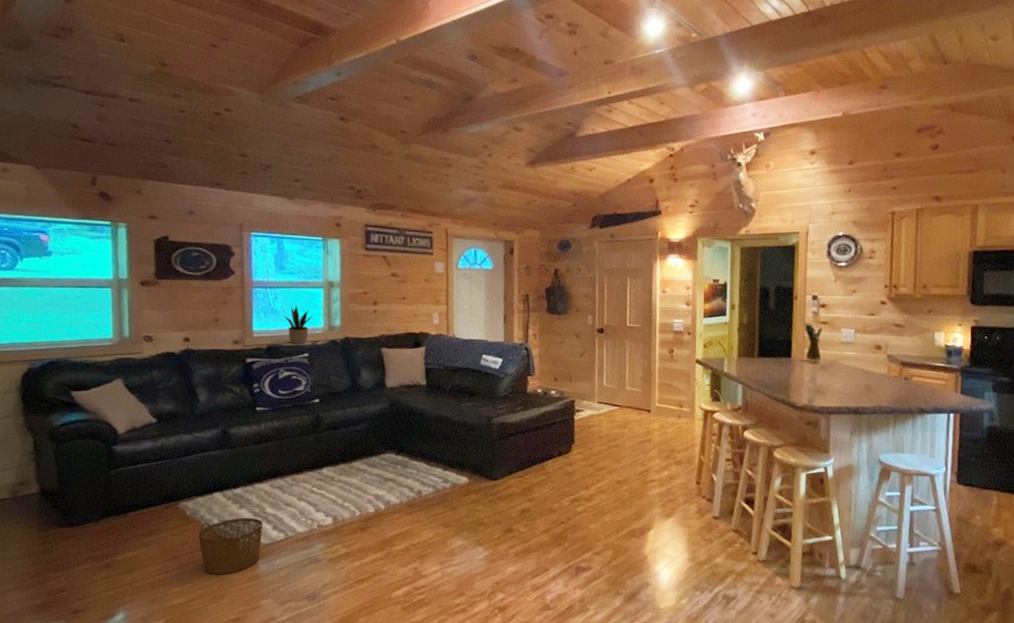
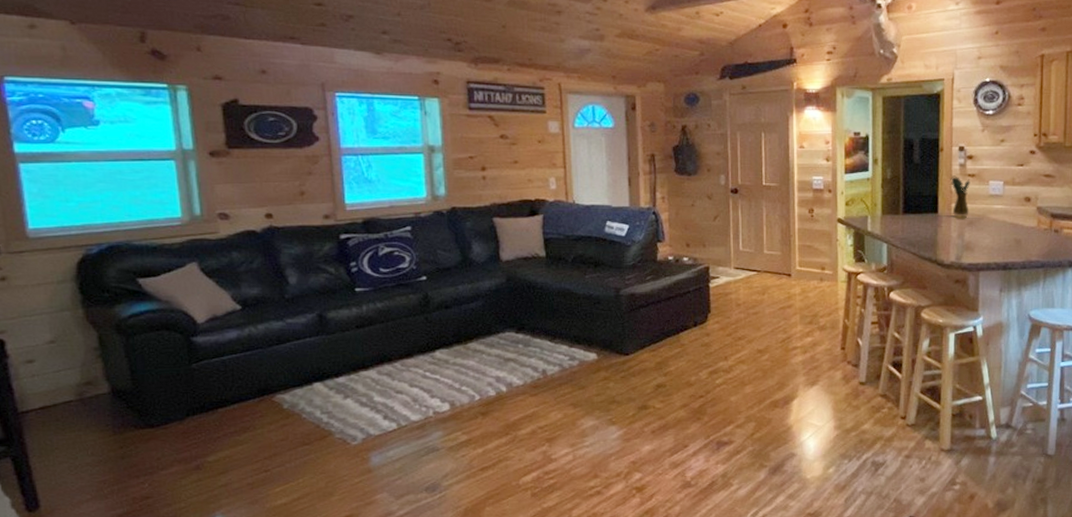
basket: present [198,517,263,575] -> none [299,407,372,471]
potted plant: present [284,304,314,344] -> none [380,172,414,216]

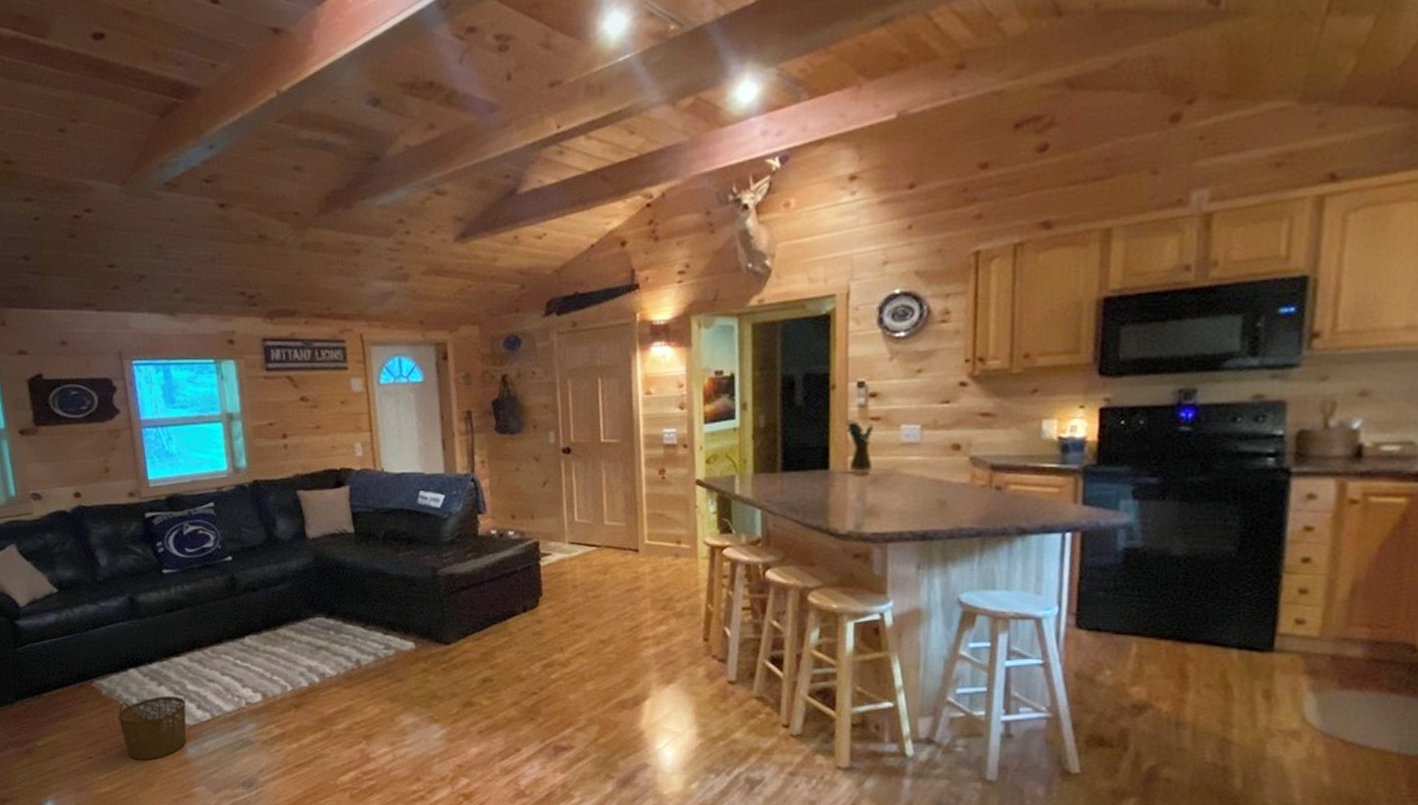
basket: none [299,407,372,471] -> present [118,695,187,760]

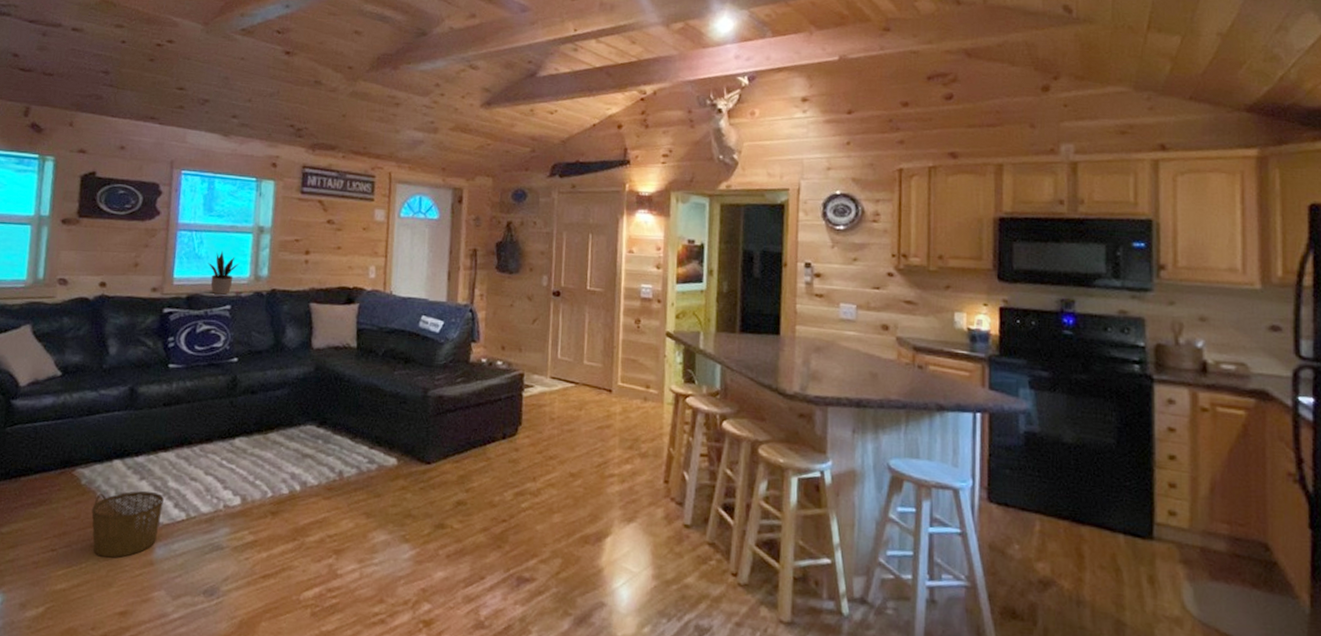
potted plant: none [181,444,215,492] -> present [208,250,240,295]
vase: present [845,418,874,477] -> none [794,293,818,345]

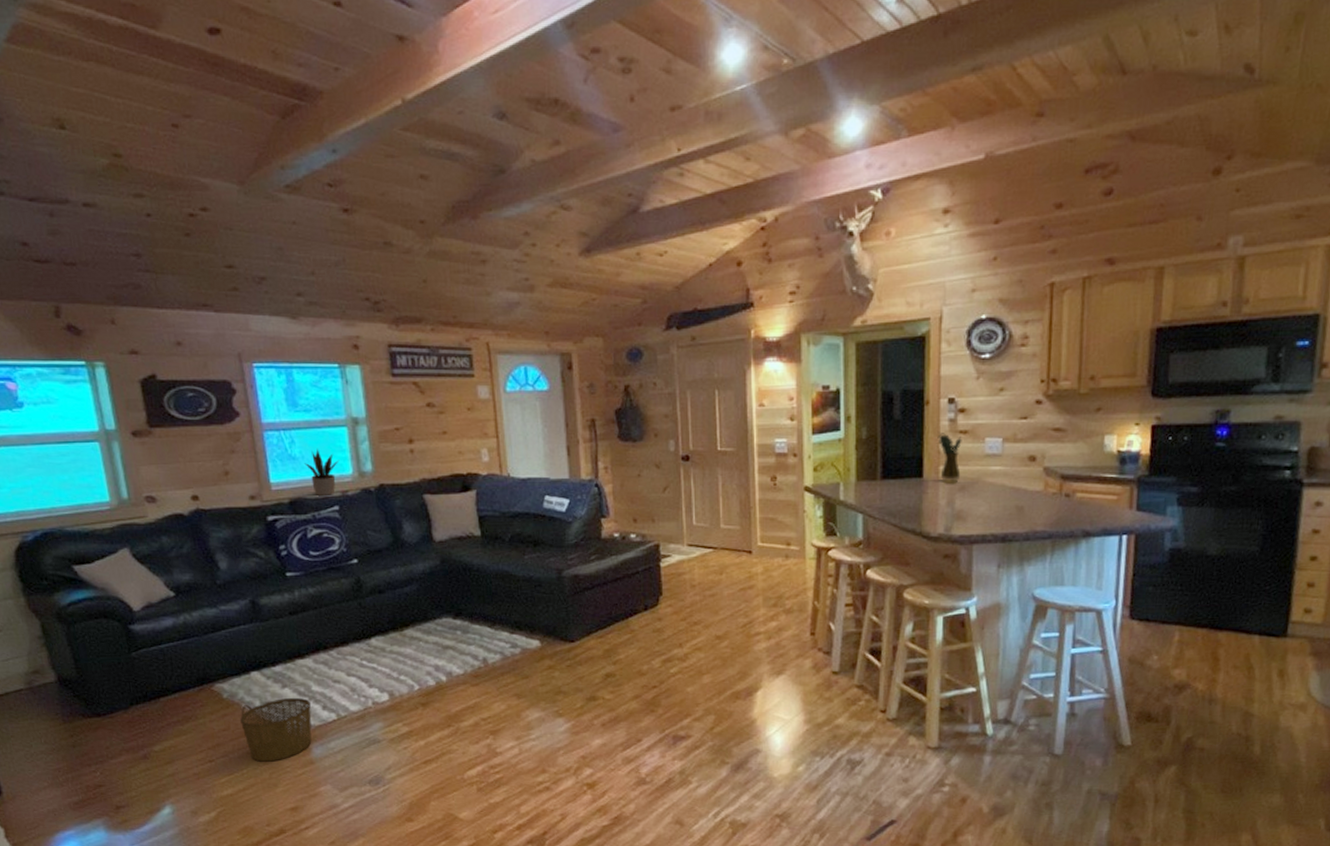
vase: none [794,293,818,345] -> present [937,431,962,485]

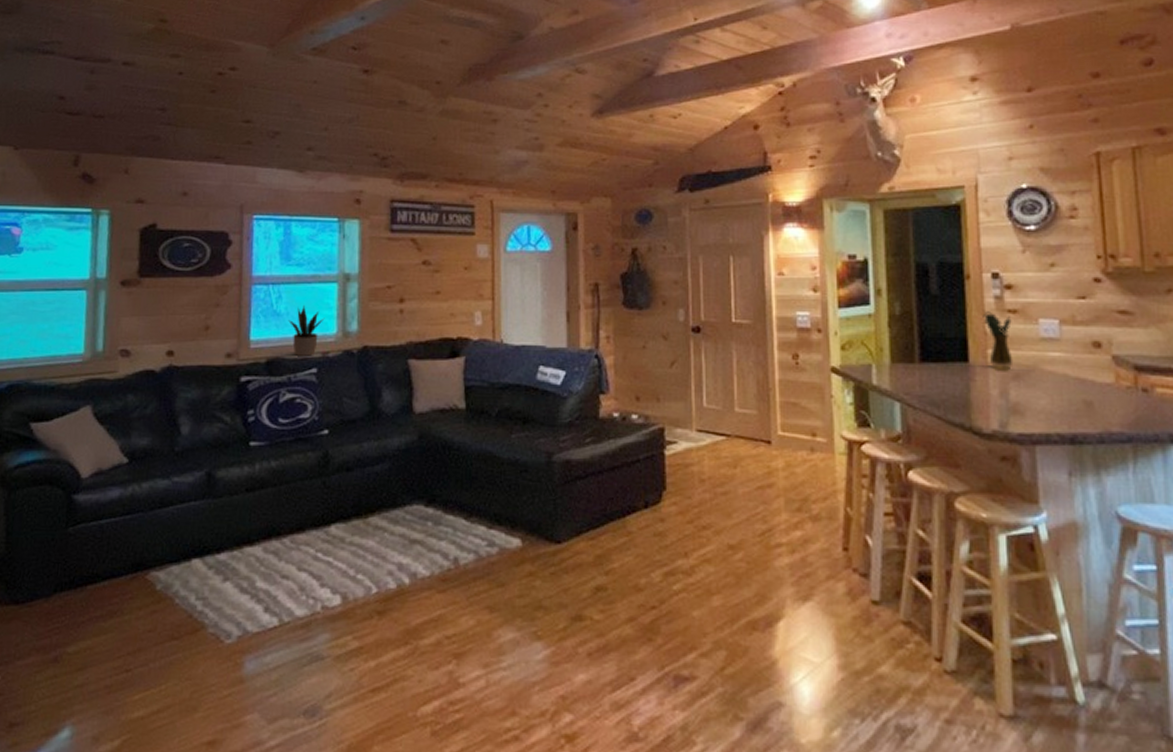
basket: present [240,697,312,762] -> none [169,594,252,677]

